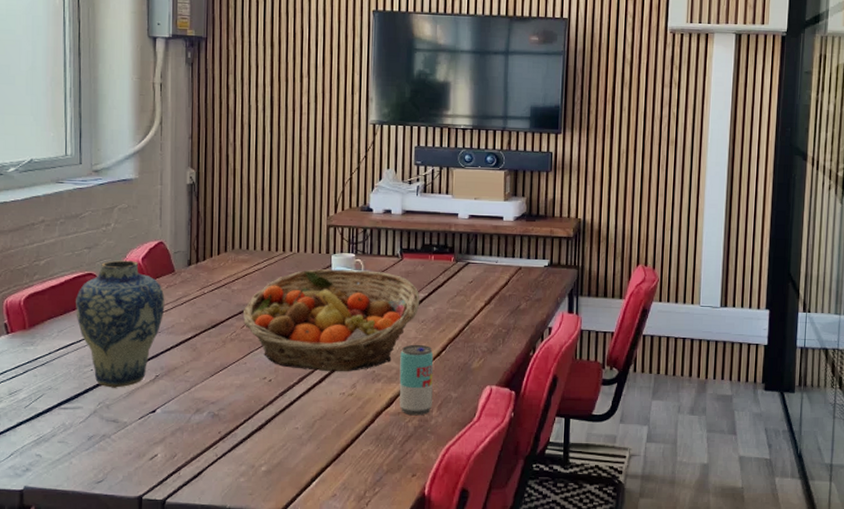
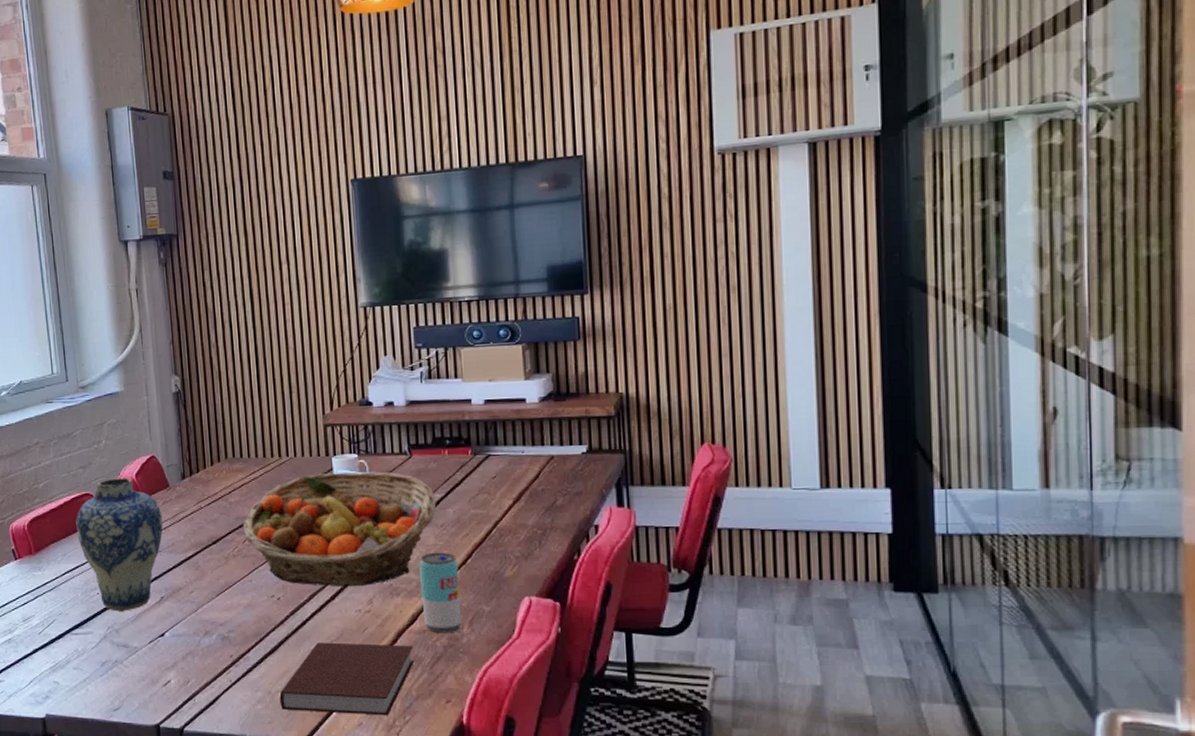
notebook: none [262,421,388,488] -> present [279,642,414,716]

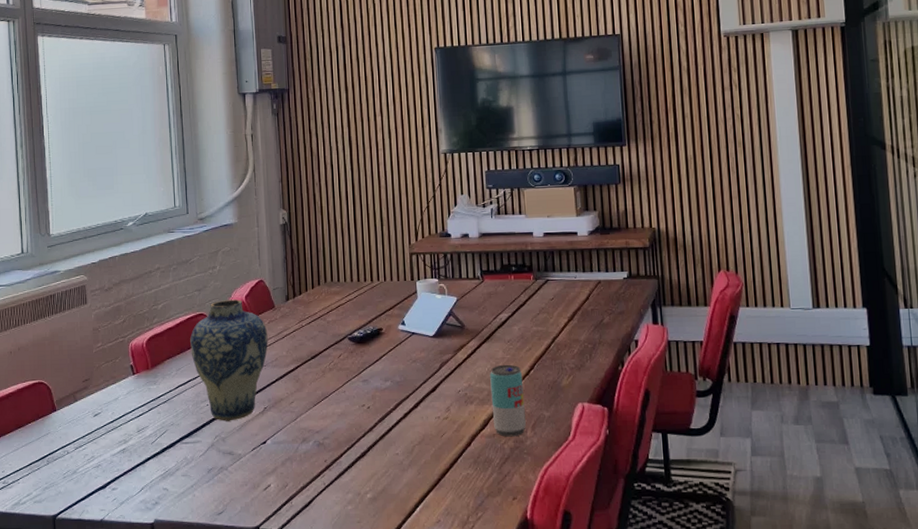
fruit basket: present [242,472,437,587] -> none [338,294,504,397]
notebook: present [279,642,414,716] -> none [367,446,486,513]

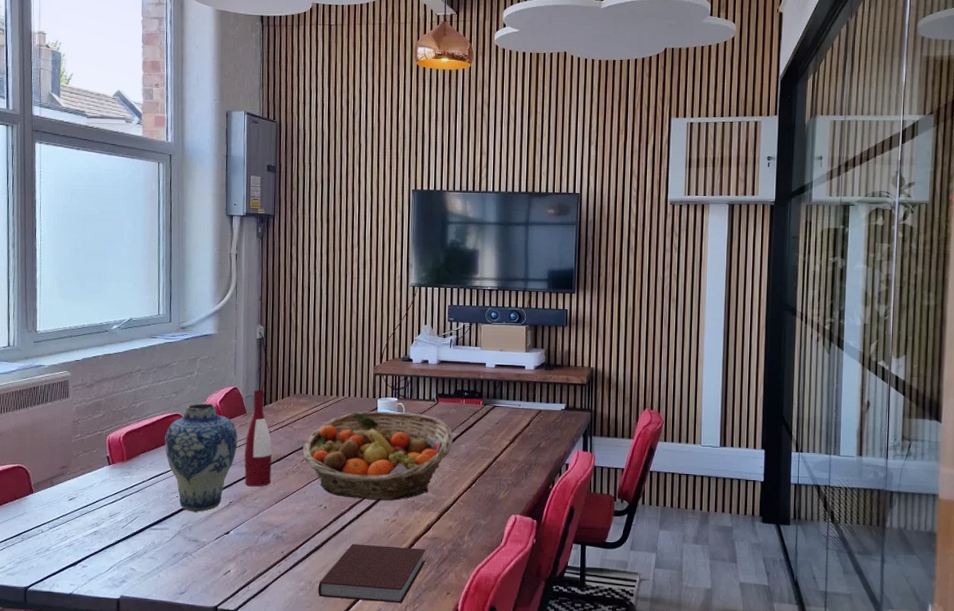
wine bottle: none [276,281,307,389] -> present [244,390,272,487]
fruit basket: none [338,294,504,397] -> present [302,411,453,501]
notebook: none [367,446,486,513] -> present [318,544,426,603]
beverage can: present [490,364,526,437] -> none [436,477,465,541]

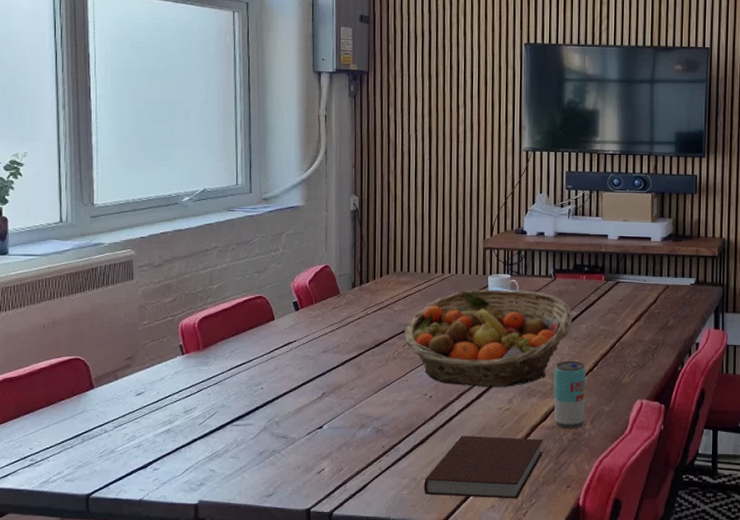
vase: present [165,403,238,512] -> none [247,283,331,405]
wine bottle: present [244,390,272,487] -> none [338,268,370,376]
beverage can: none [436,477,465,541] -> present [554,360,586,429]

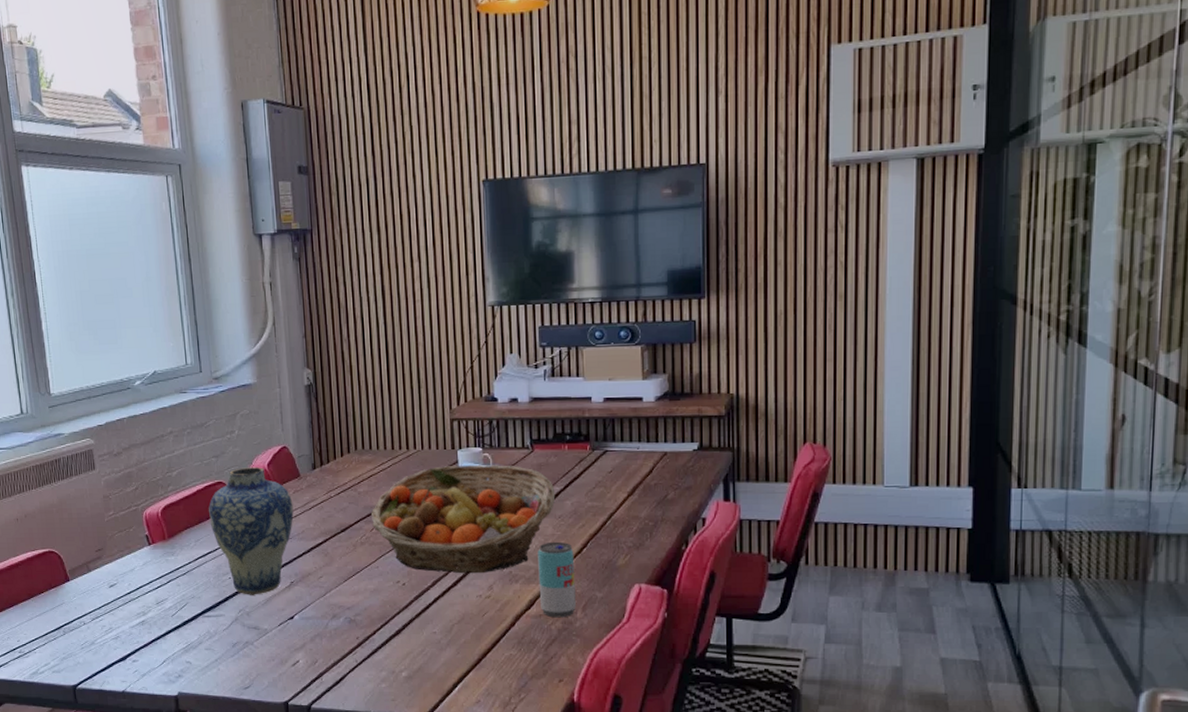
vase: none [247,283,331,405] -> present [209,467,294,595]
notebook: present [424,436,544,499] -> none [402,626,530,694]

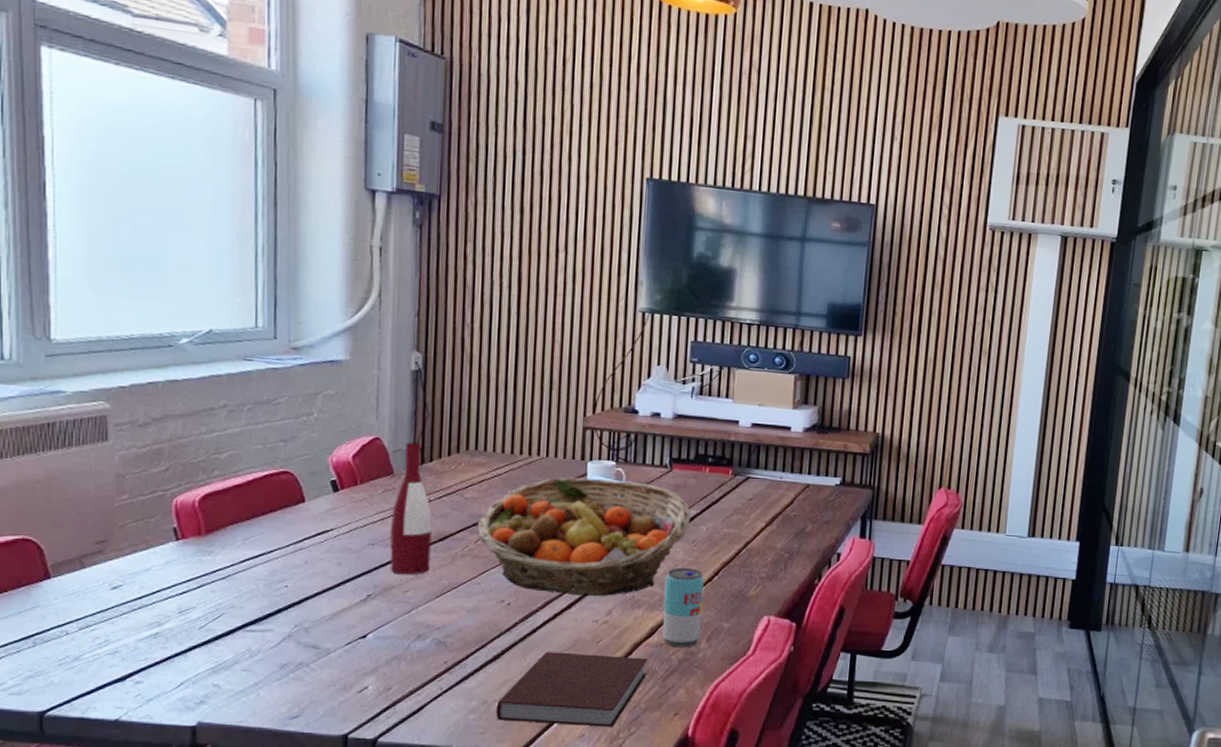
vase: present [209,467,294,595] -> none [266,457,381,608]
wine bottle: none [302,448,337,563] -> present [389,442,432,575]
notebook: none [402,626,530,694] -> present [496,652,648,727]

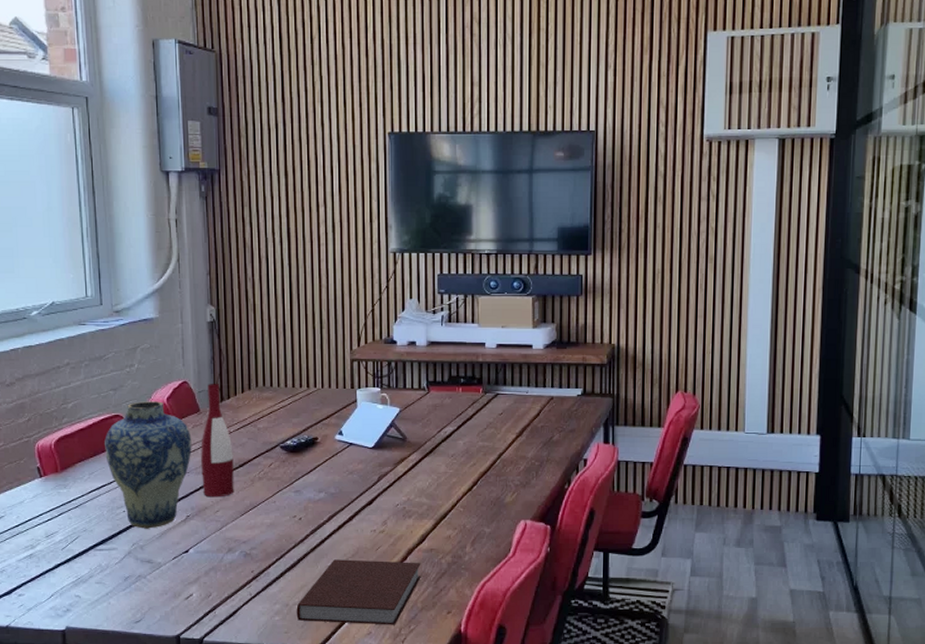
vase: none [266,457,381,608] -> present [105,401,192,529]
fruit basket: present [477,477,691,597] -> none [269,405,449,509]
beverage can: present [662,567,705,648] -> none [431,479,465,552]

